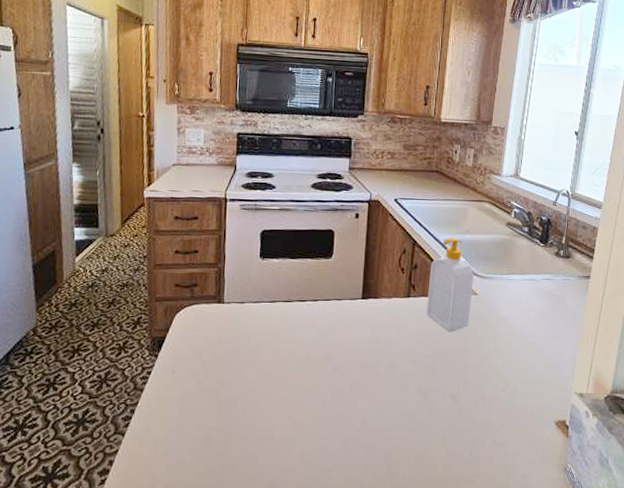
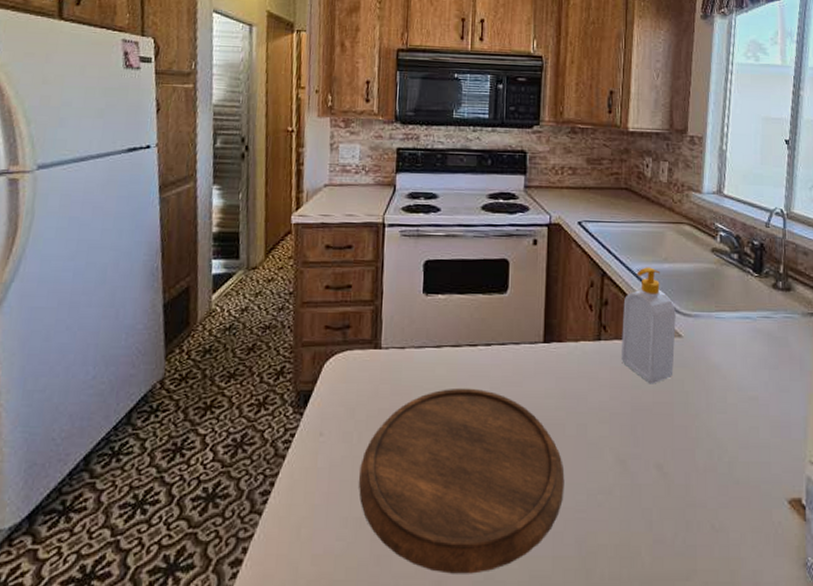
cutting board: none [206,335,376,479] -> present [359,387,565,574]

